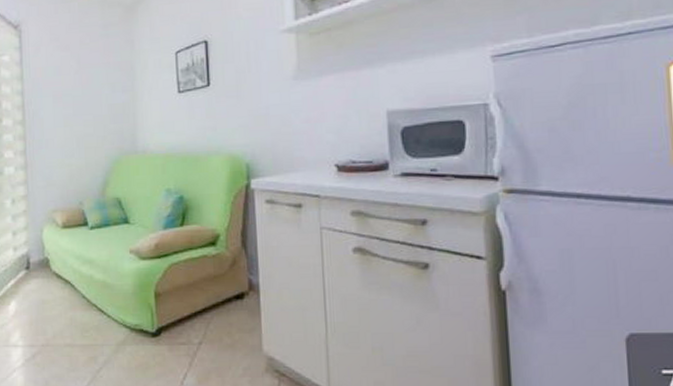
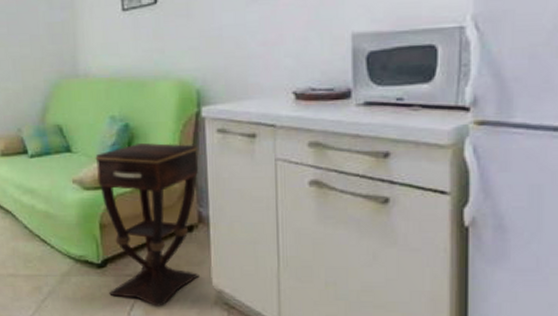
side table: none [151,213,251,375] -> present [95,143,200,307]

